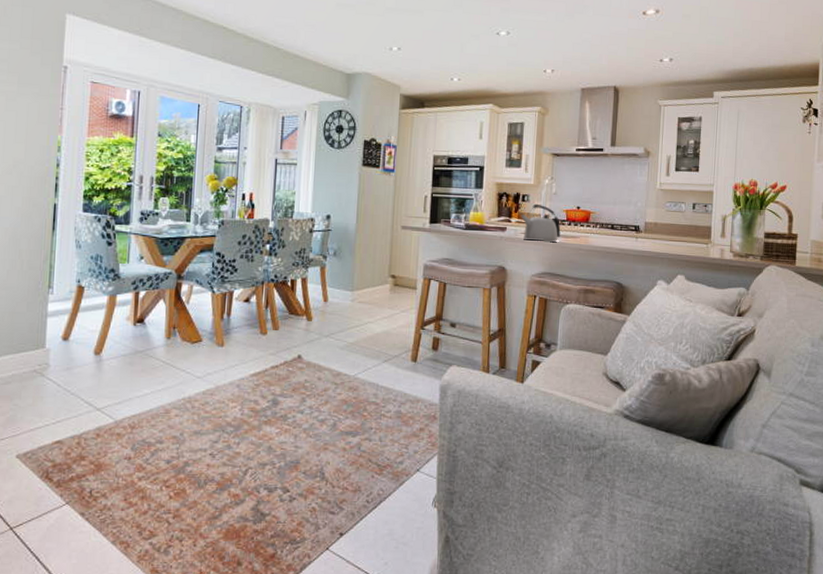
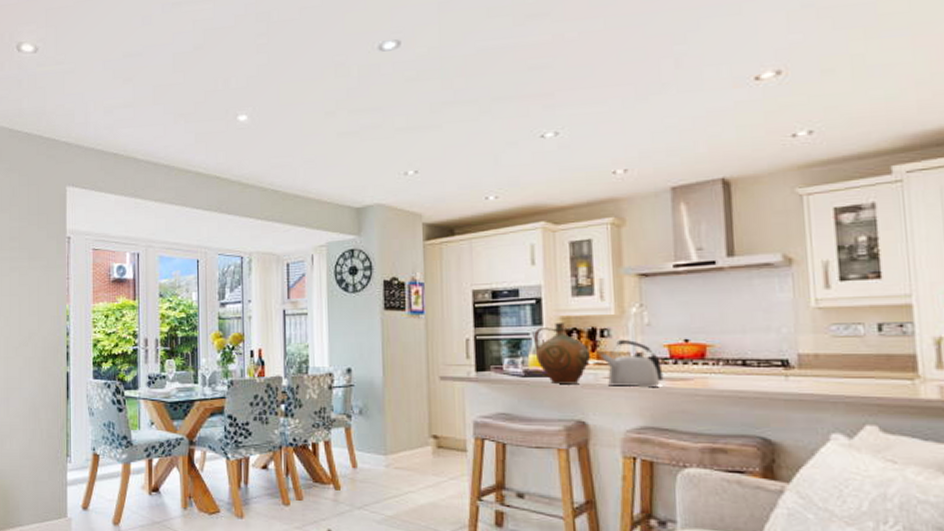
ceramic jug: none [475,187,513,238] -> present [534,322,590,385]

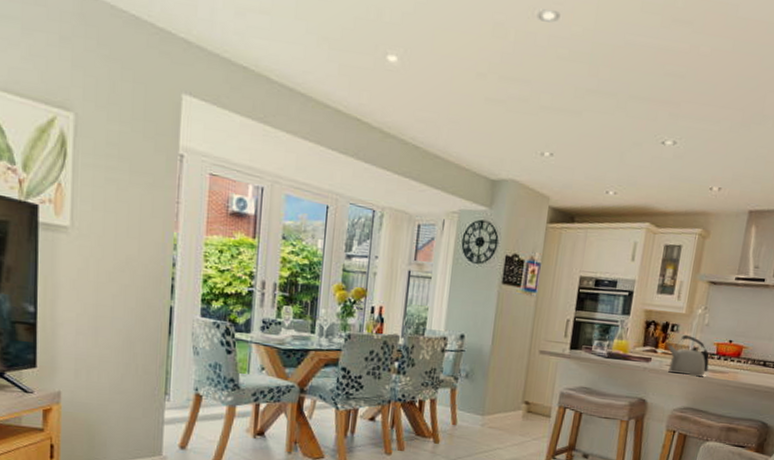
ceramic jug: present [534,322,590,385] -> none [619,314,661,369]

